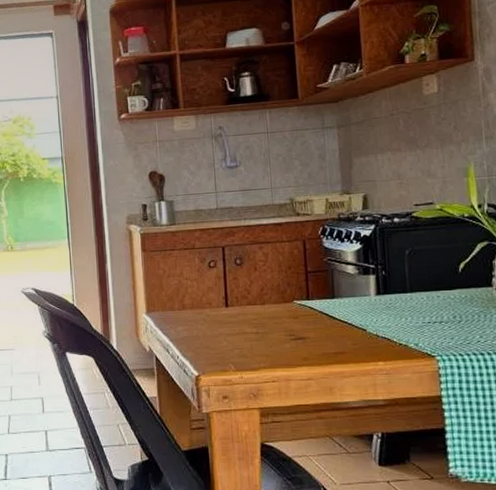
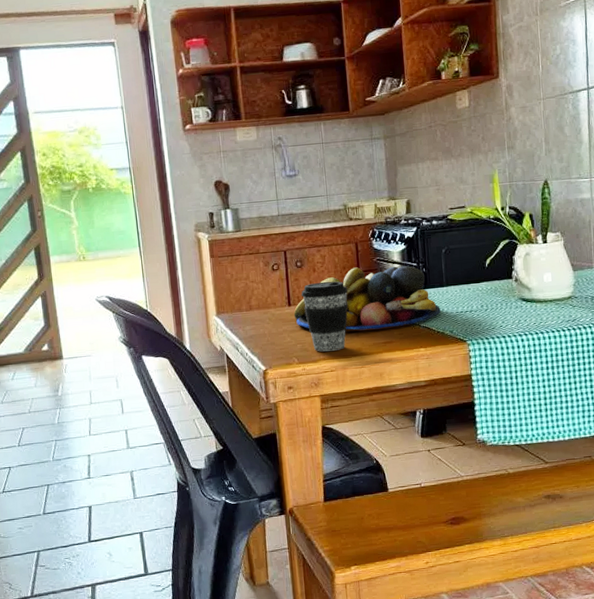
fruit bowl: none [231,267,403,338] -> present [293,266,441,331]
coffee cup: none [240,282,294,359] -> present [301,281,348,352]

